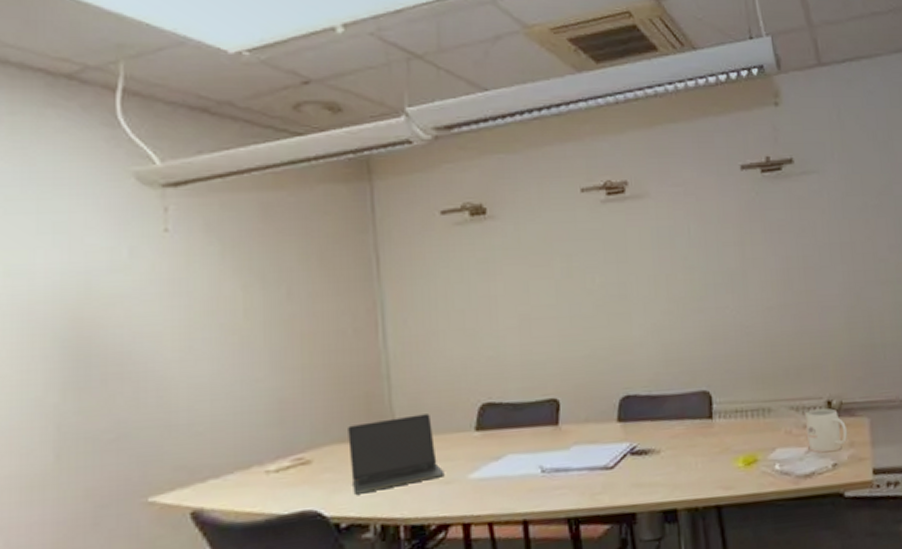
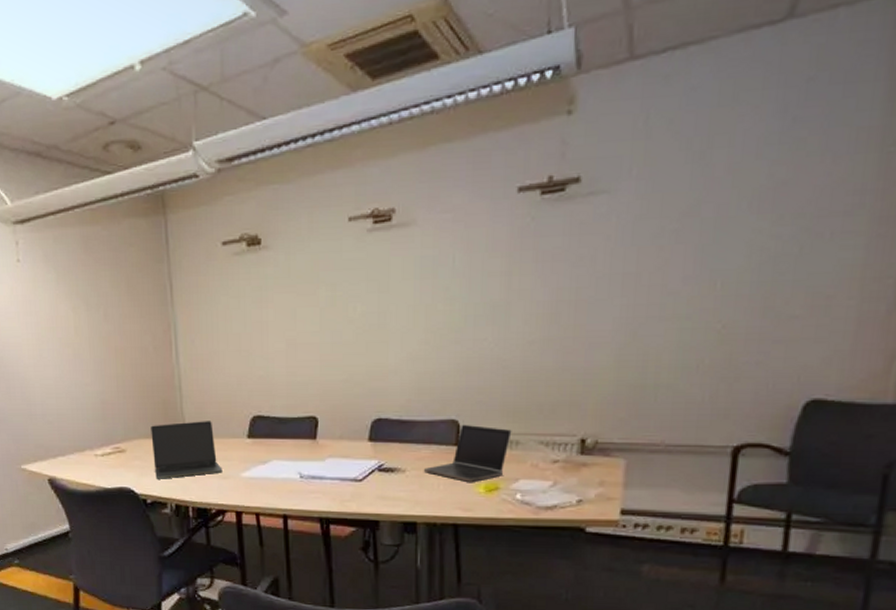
laptop computer: none [679,394,763,458] -> present [423,424,512,483]
mug: present [805,408,848,454] -> none [553,447,599,489]

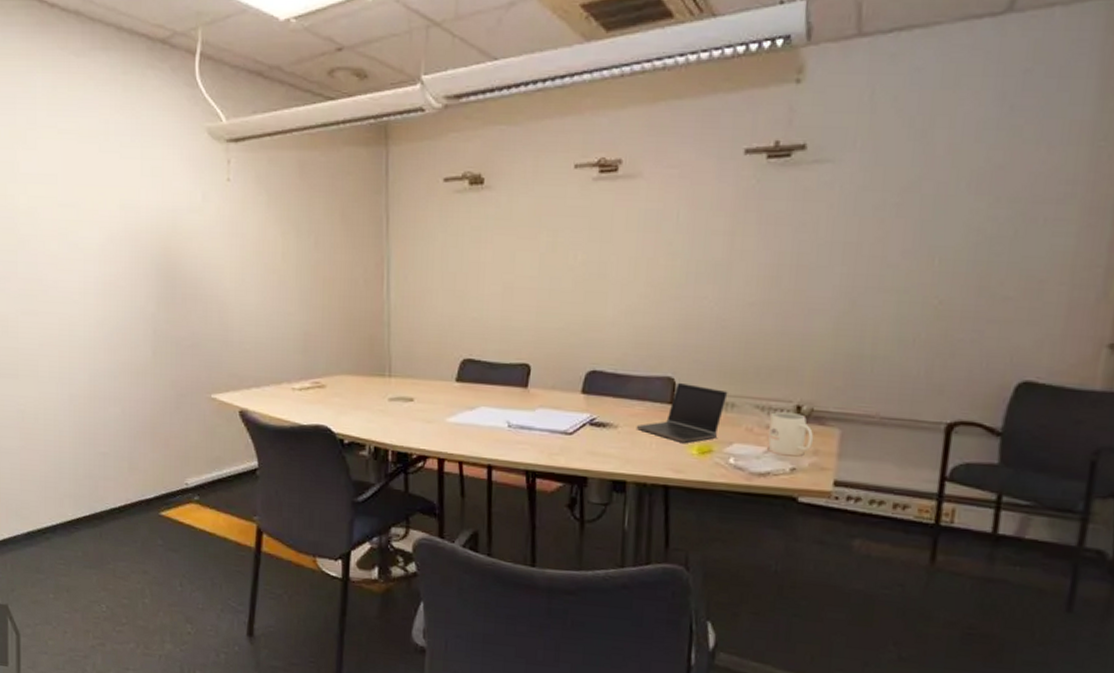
laptop: present [151,421,223,479] -> none [354,360,427,419]
mug: none [553,447,599,489] -> present [767,412,814,457]

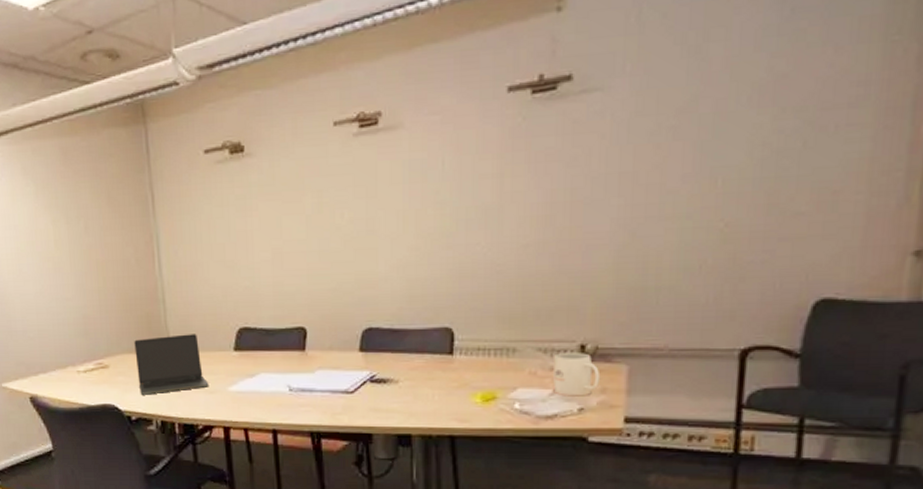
laptop: none [354,360,427,419] -> present [134,334,209,395]
laptop computer: present [636,382,728,444] -> none [417,331,508,393]

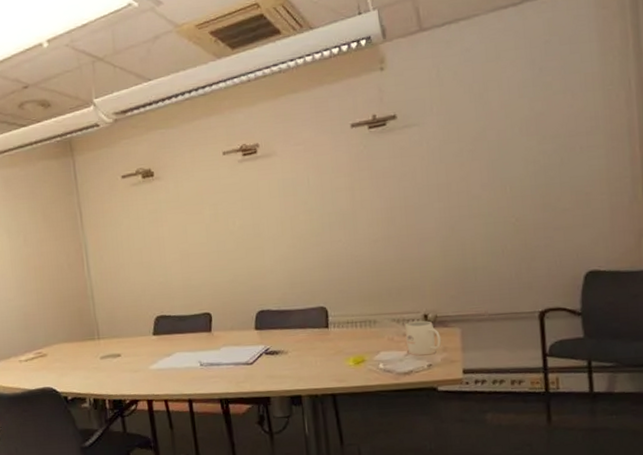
laptop: present [134,334,209,395] -> none [68,323,133,378]

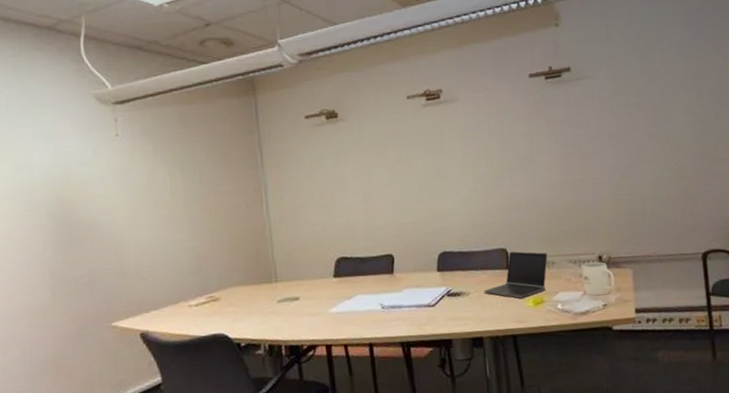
laptop computer: none [302,309,370,358] -> present [483,251,548,299]

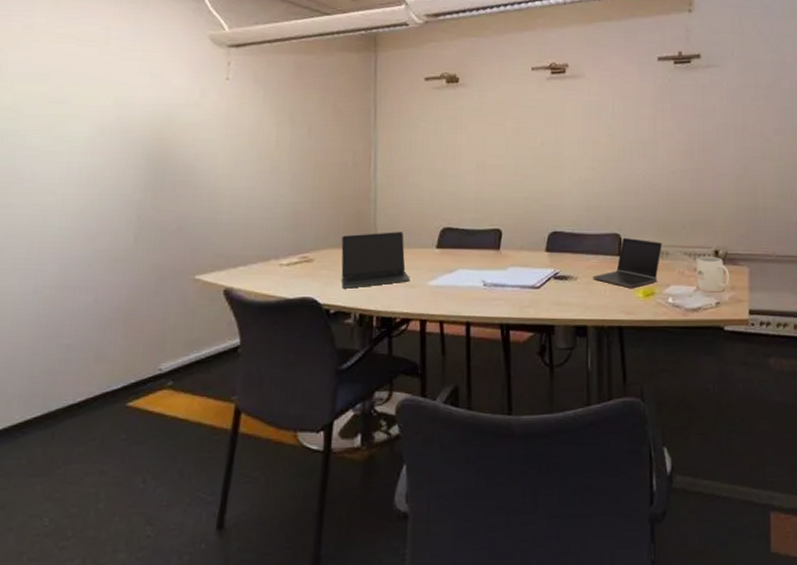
laptop: none [244,265,312,323] -> present [341,232,410,289]

